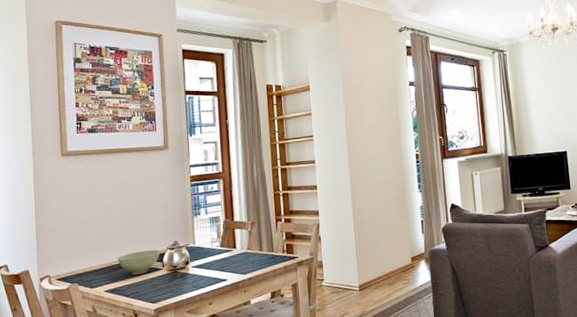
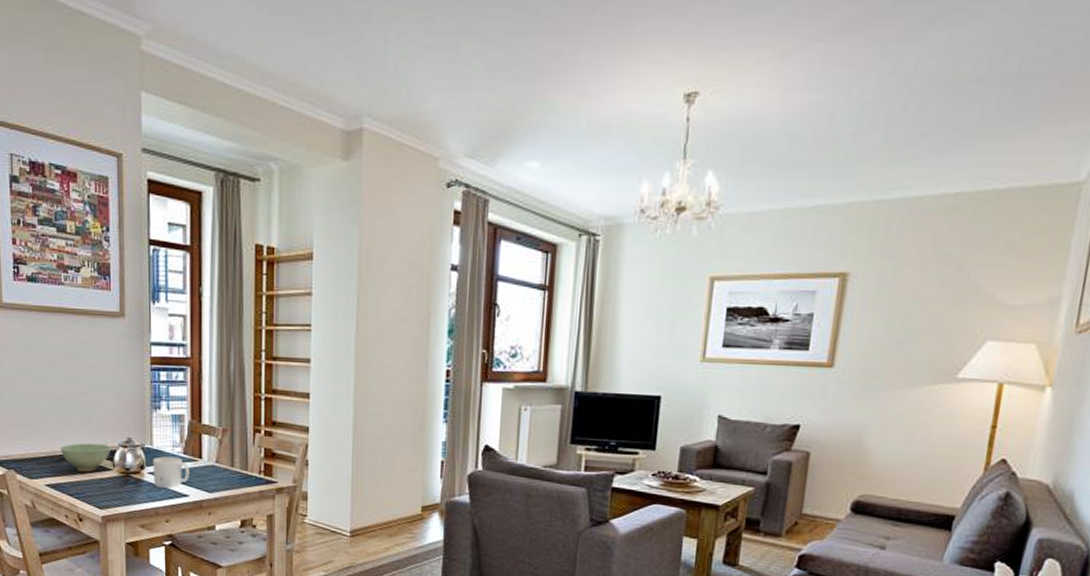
mug: none [195,250,227,278] -> present [152,456,189,489]

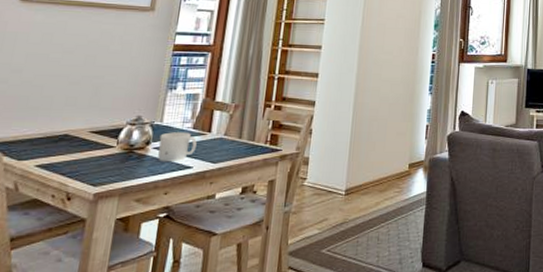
bowl: present [59,443,111,472] -> none [60,123,118,150]

